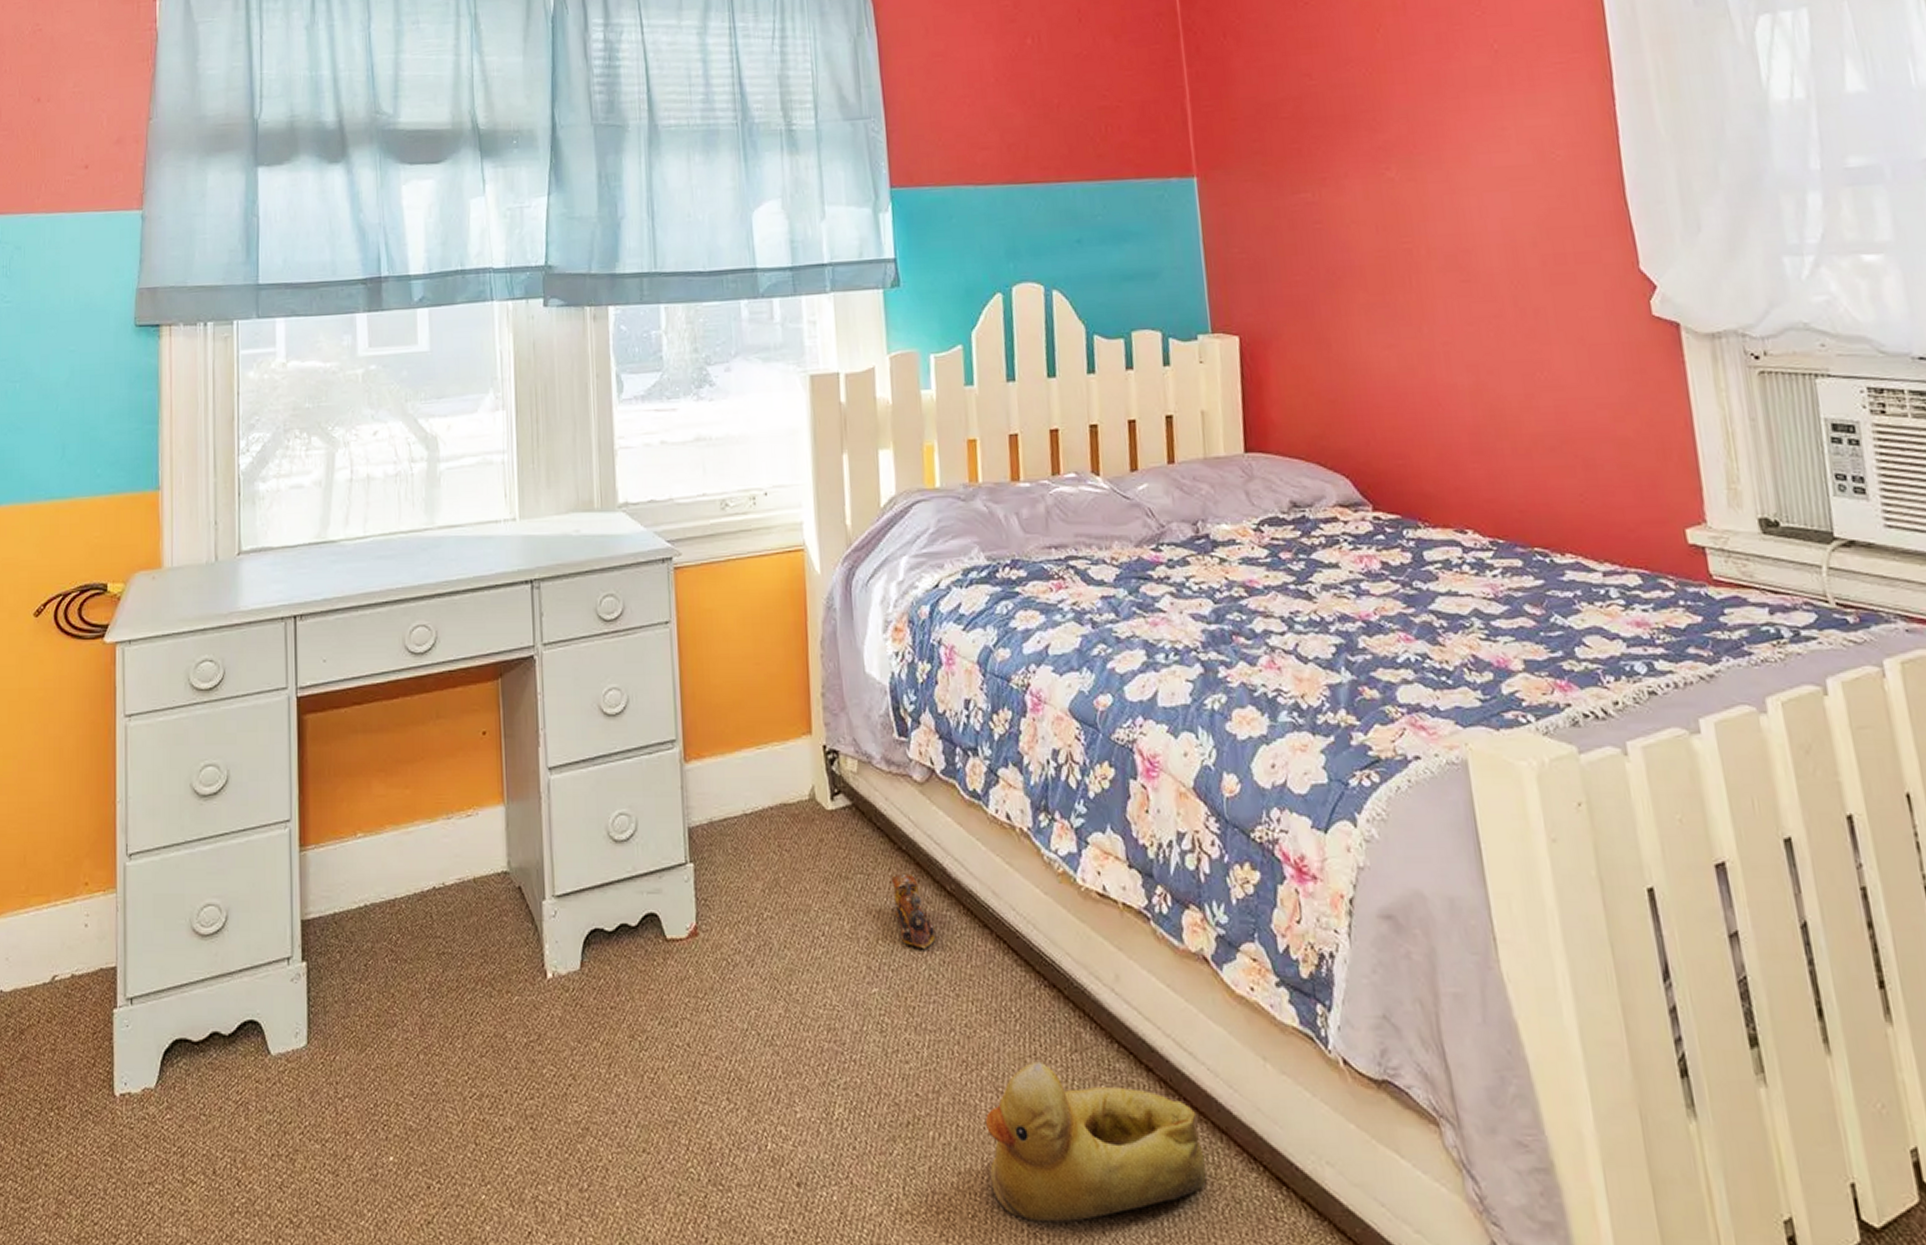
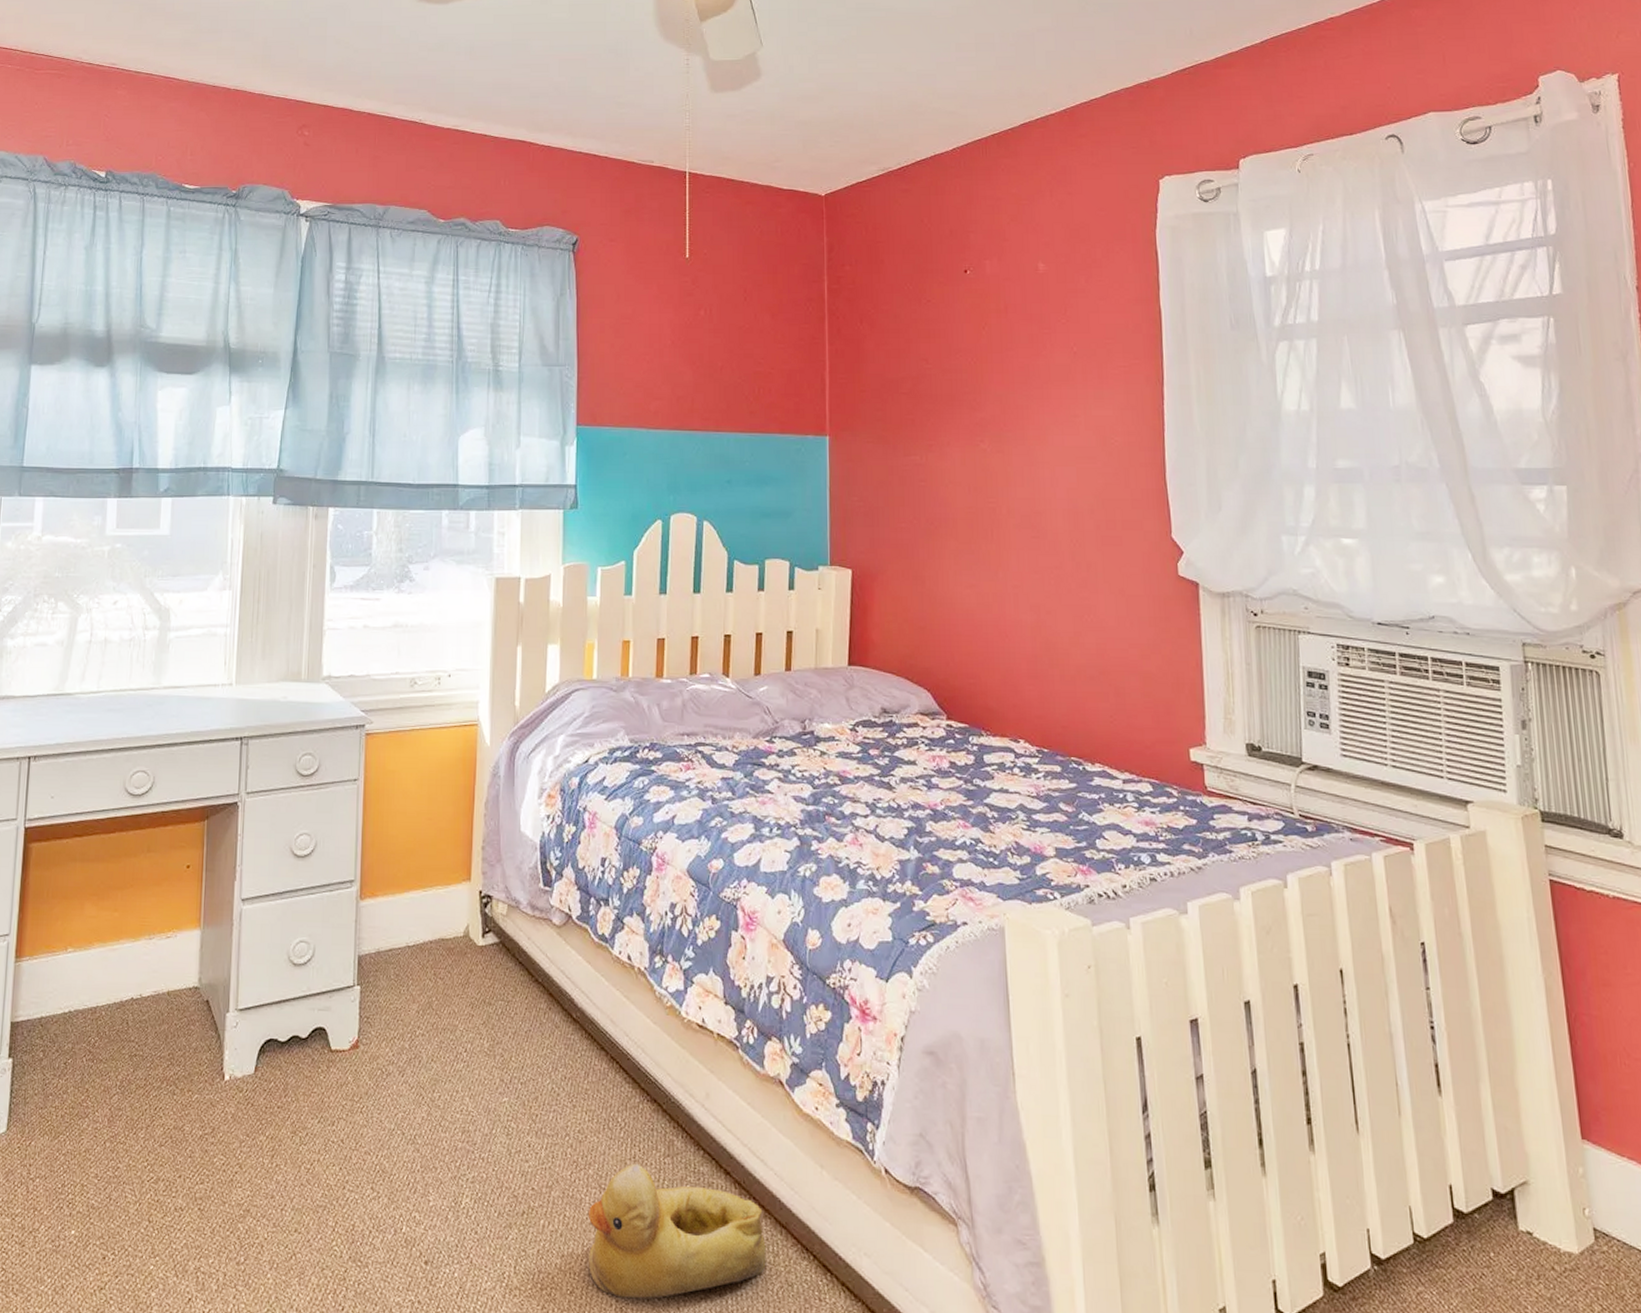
toy train: present [891,873,936,950] -> none [527,1001,561,1067]

